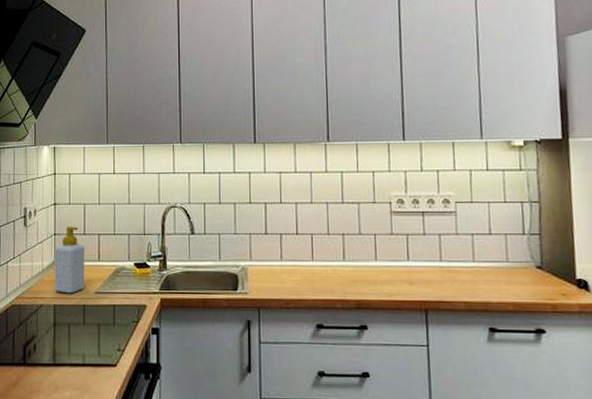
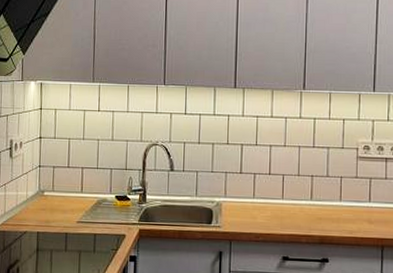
soap bottle: present [54,226,85,294] -> none [38,158,69,222]

